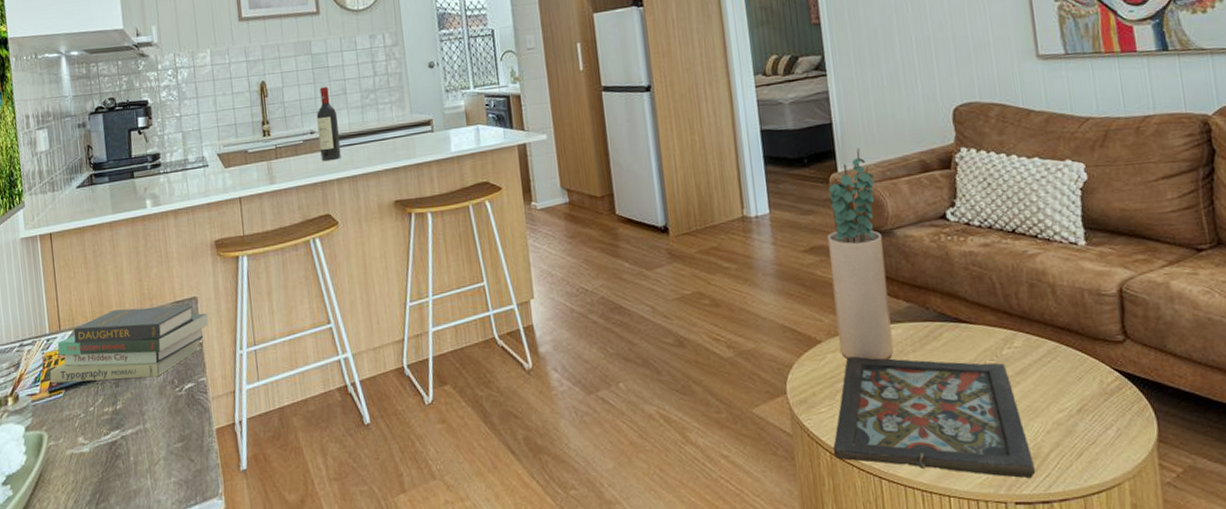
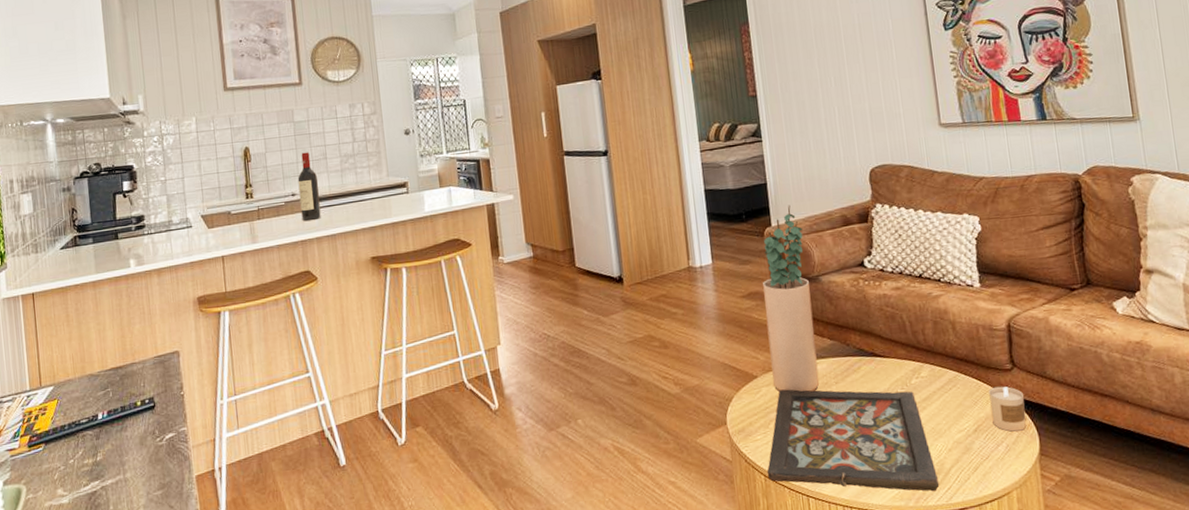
books: present [50,305,209,384] -> none [29,359,190,439]
candle: none [1096,360,1142,414] -> present [989,386,1027,432]

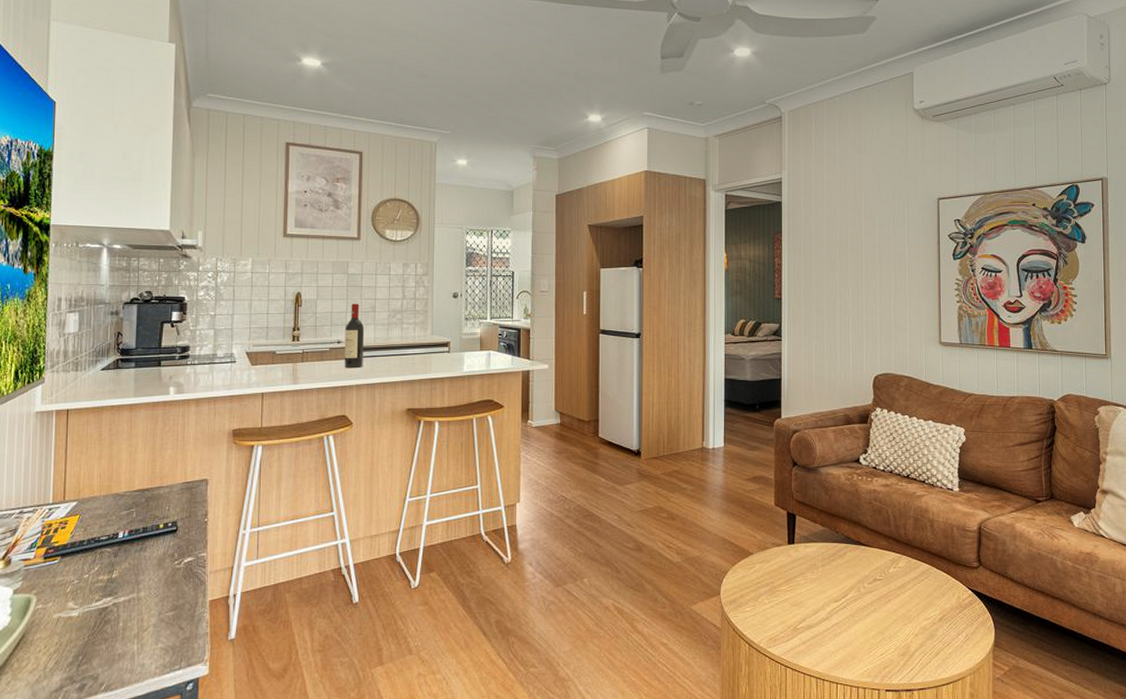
vase: present [763,205,820,392] -> none [766,400,810,572]
decorative tray: present [767,389,940,491] -> none [751,567,904,670]
candle: present [989,386,1027,432] -> none [956,581,986,623]

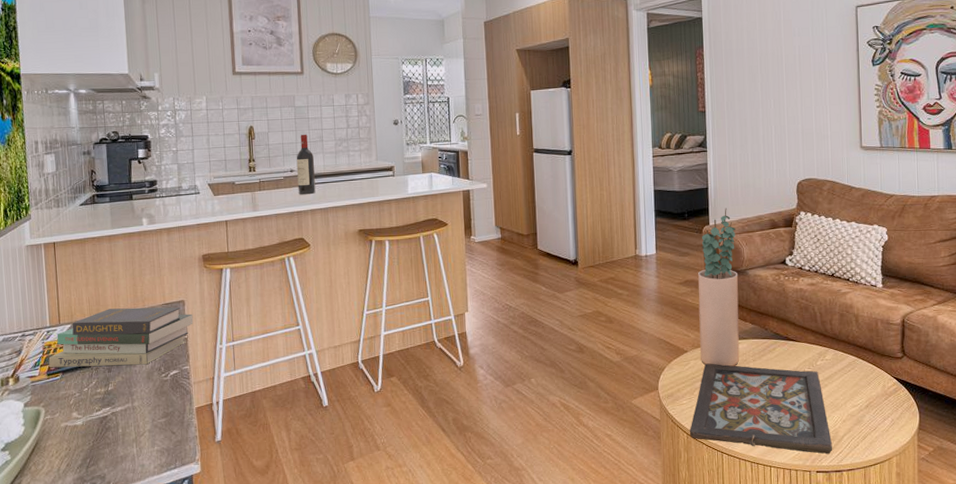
books: none [47,485,216,551] -> present [49,307,194,368]
decorative tray: none [751,567,904,670] -> present [689,363,833,454]
vase: none [766,400,810,572] -> present [697,207,740,367]

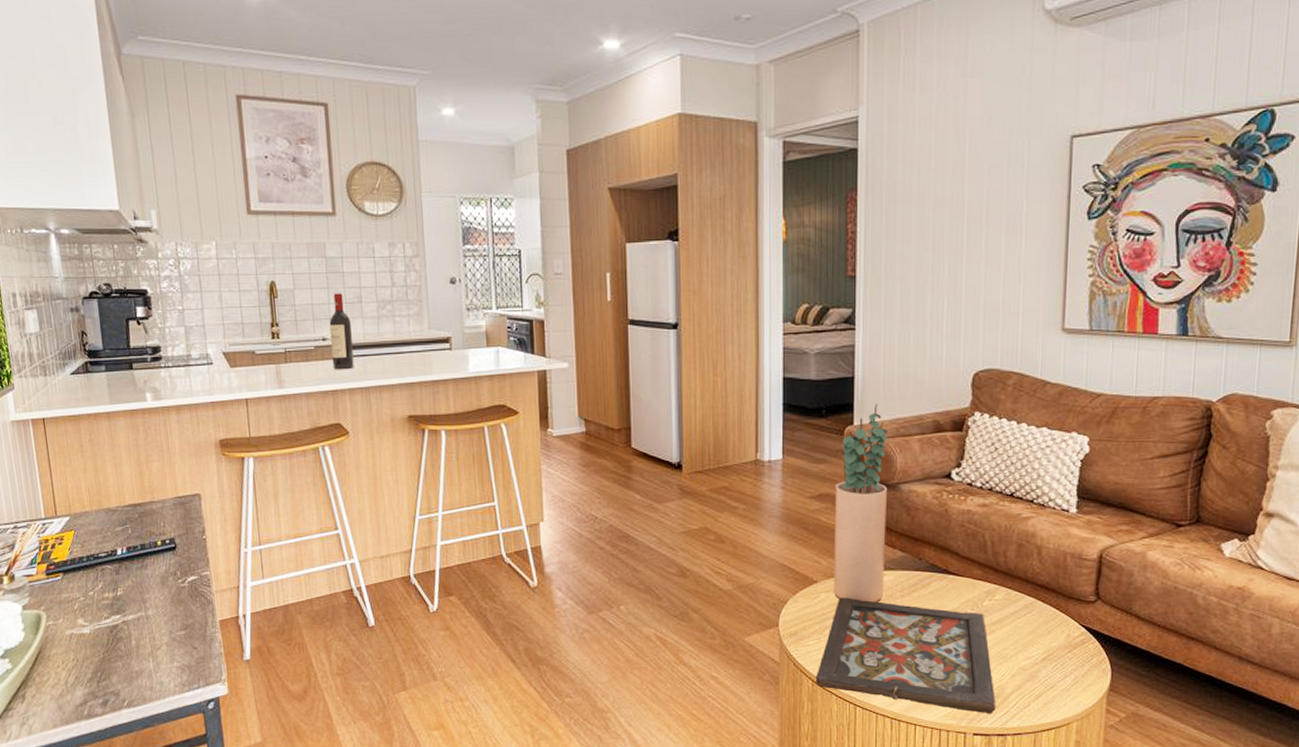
books: present [49,307,194,368] -> none [46,500,212,568]

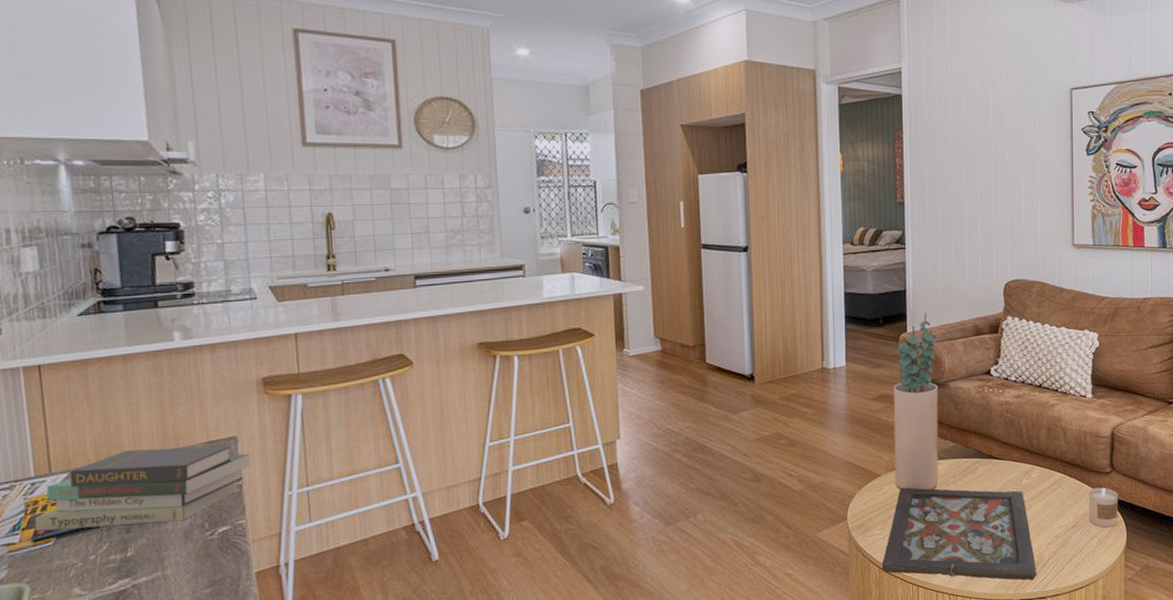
books: none [46,500,212,568] -> present [34,445,251,532]
wine bottle: present [329,293,354,370] -> none [392,223,420,301]
candle: none [1064,617,1104,664] -> present [1089,487,1119,528]

